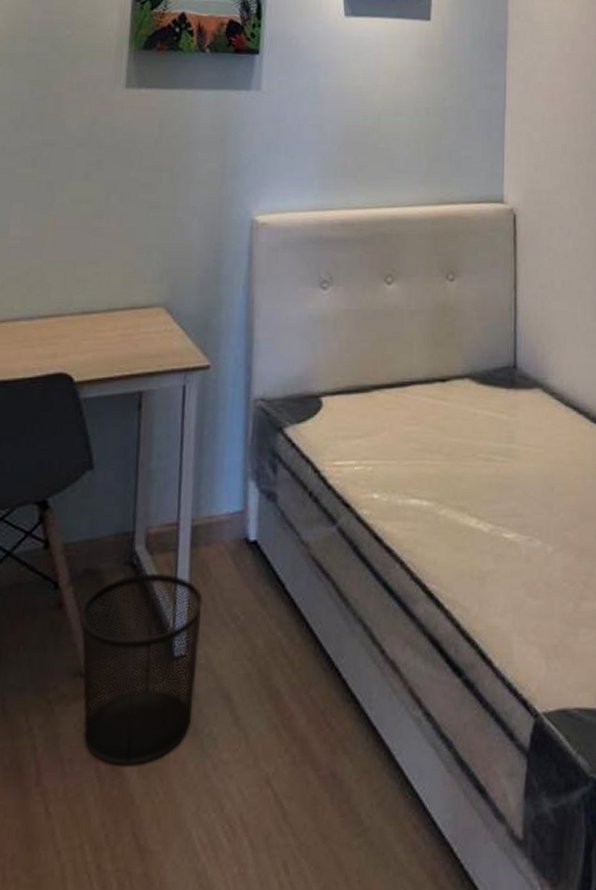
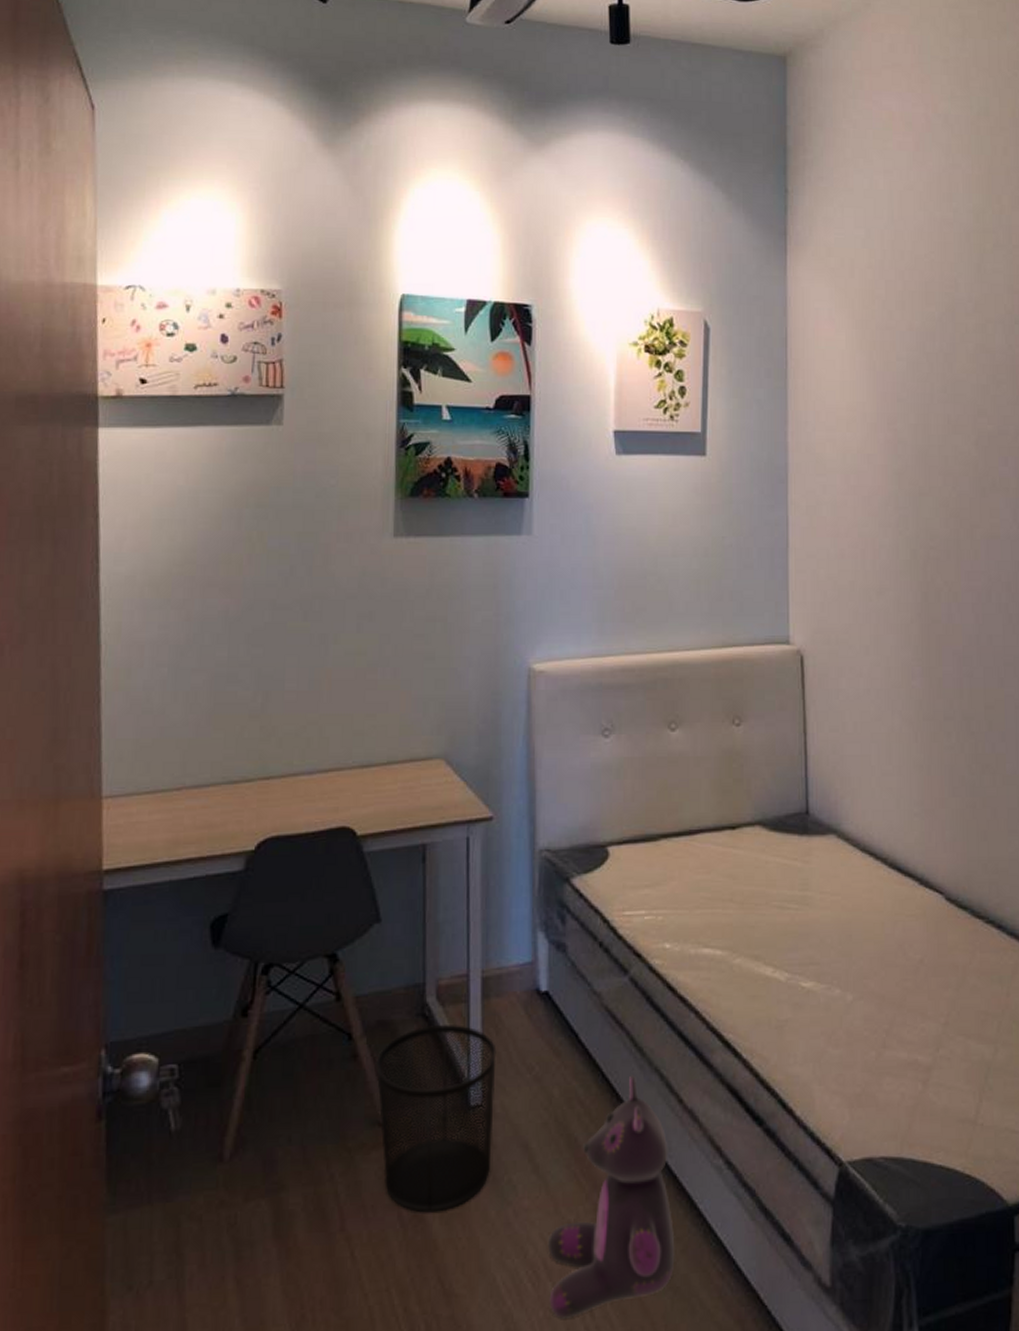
stuffed animal: none [244,625,372,875] -> present [547,1075,675,1319]

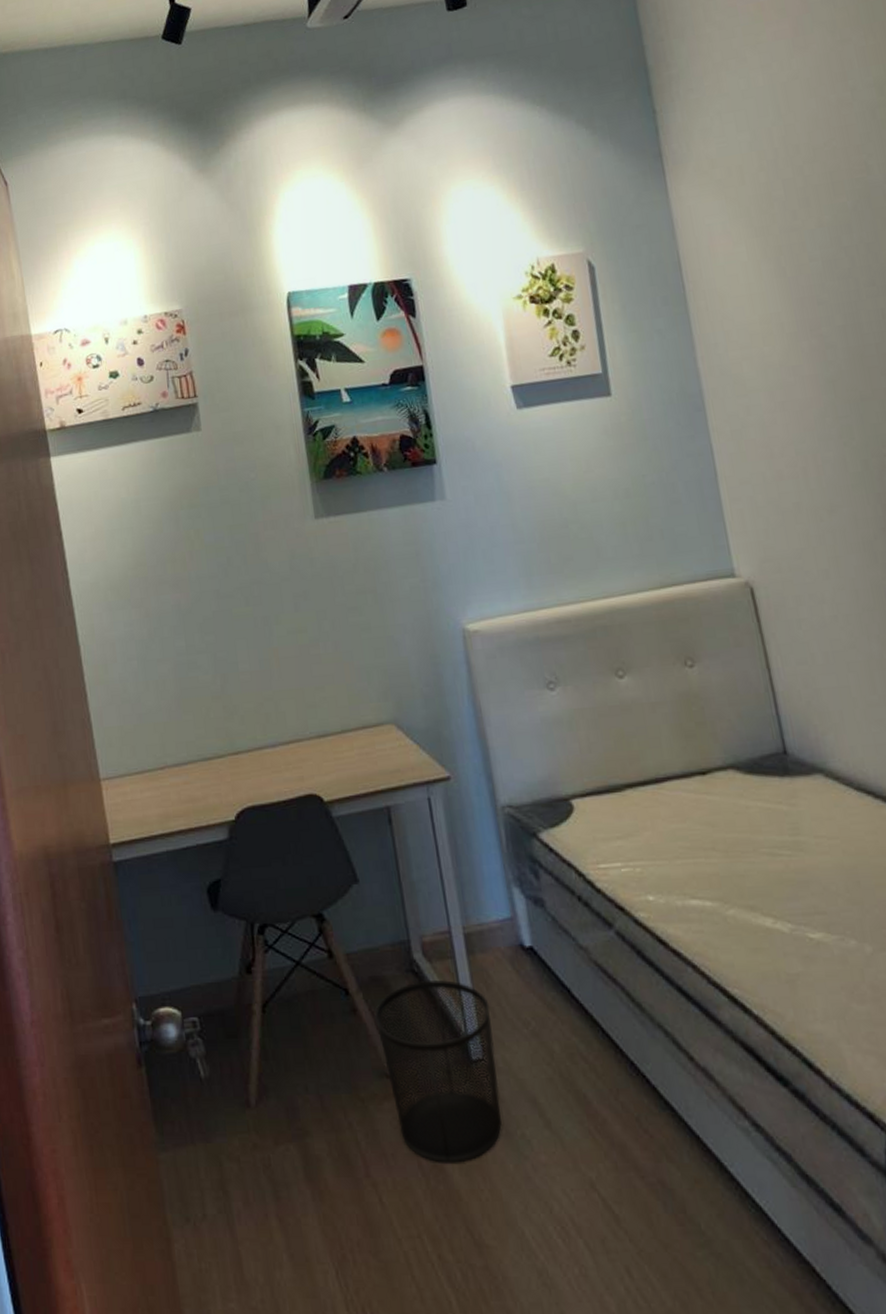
stuffed animal: present [547,1075,675,1319] -> none [571,1031,712,1277]

